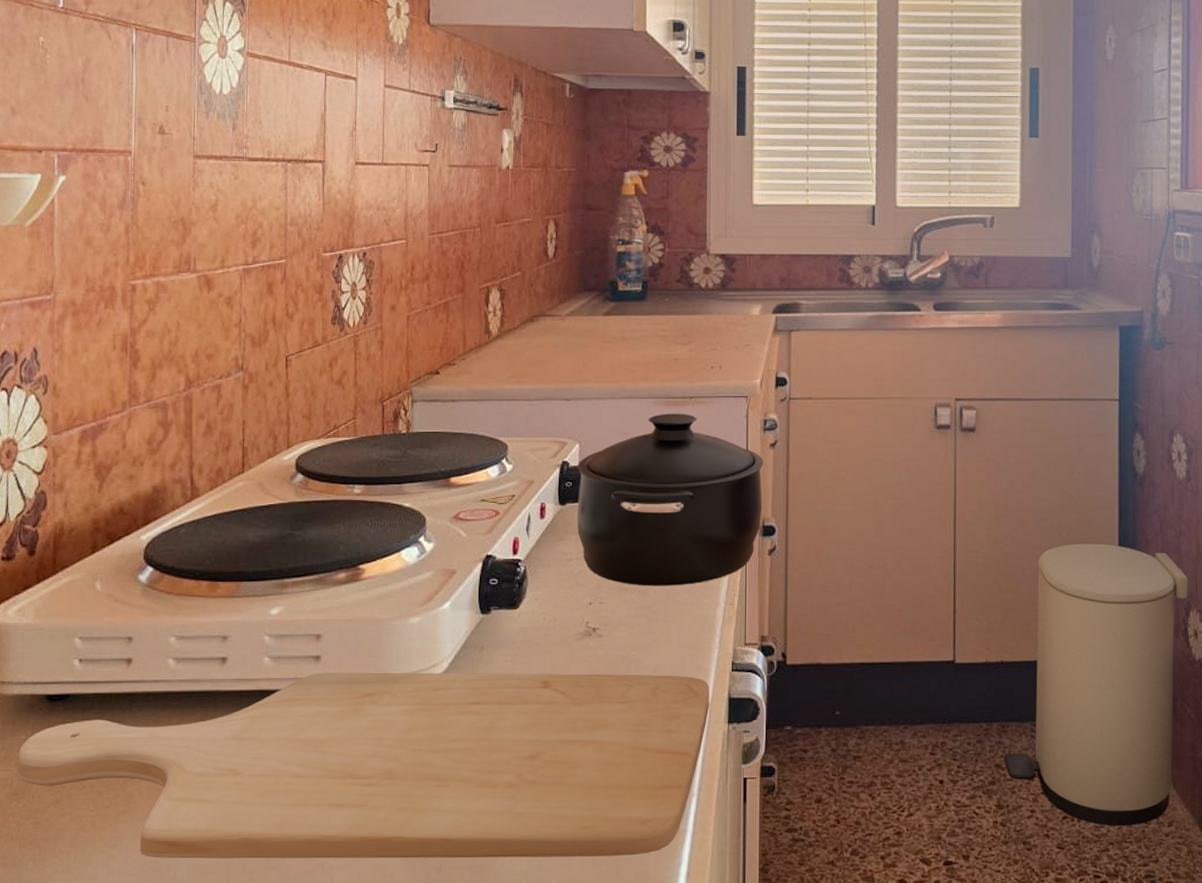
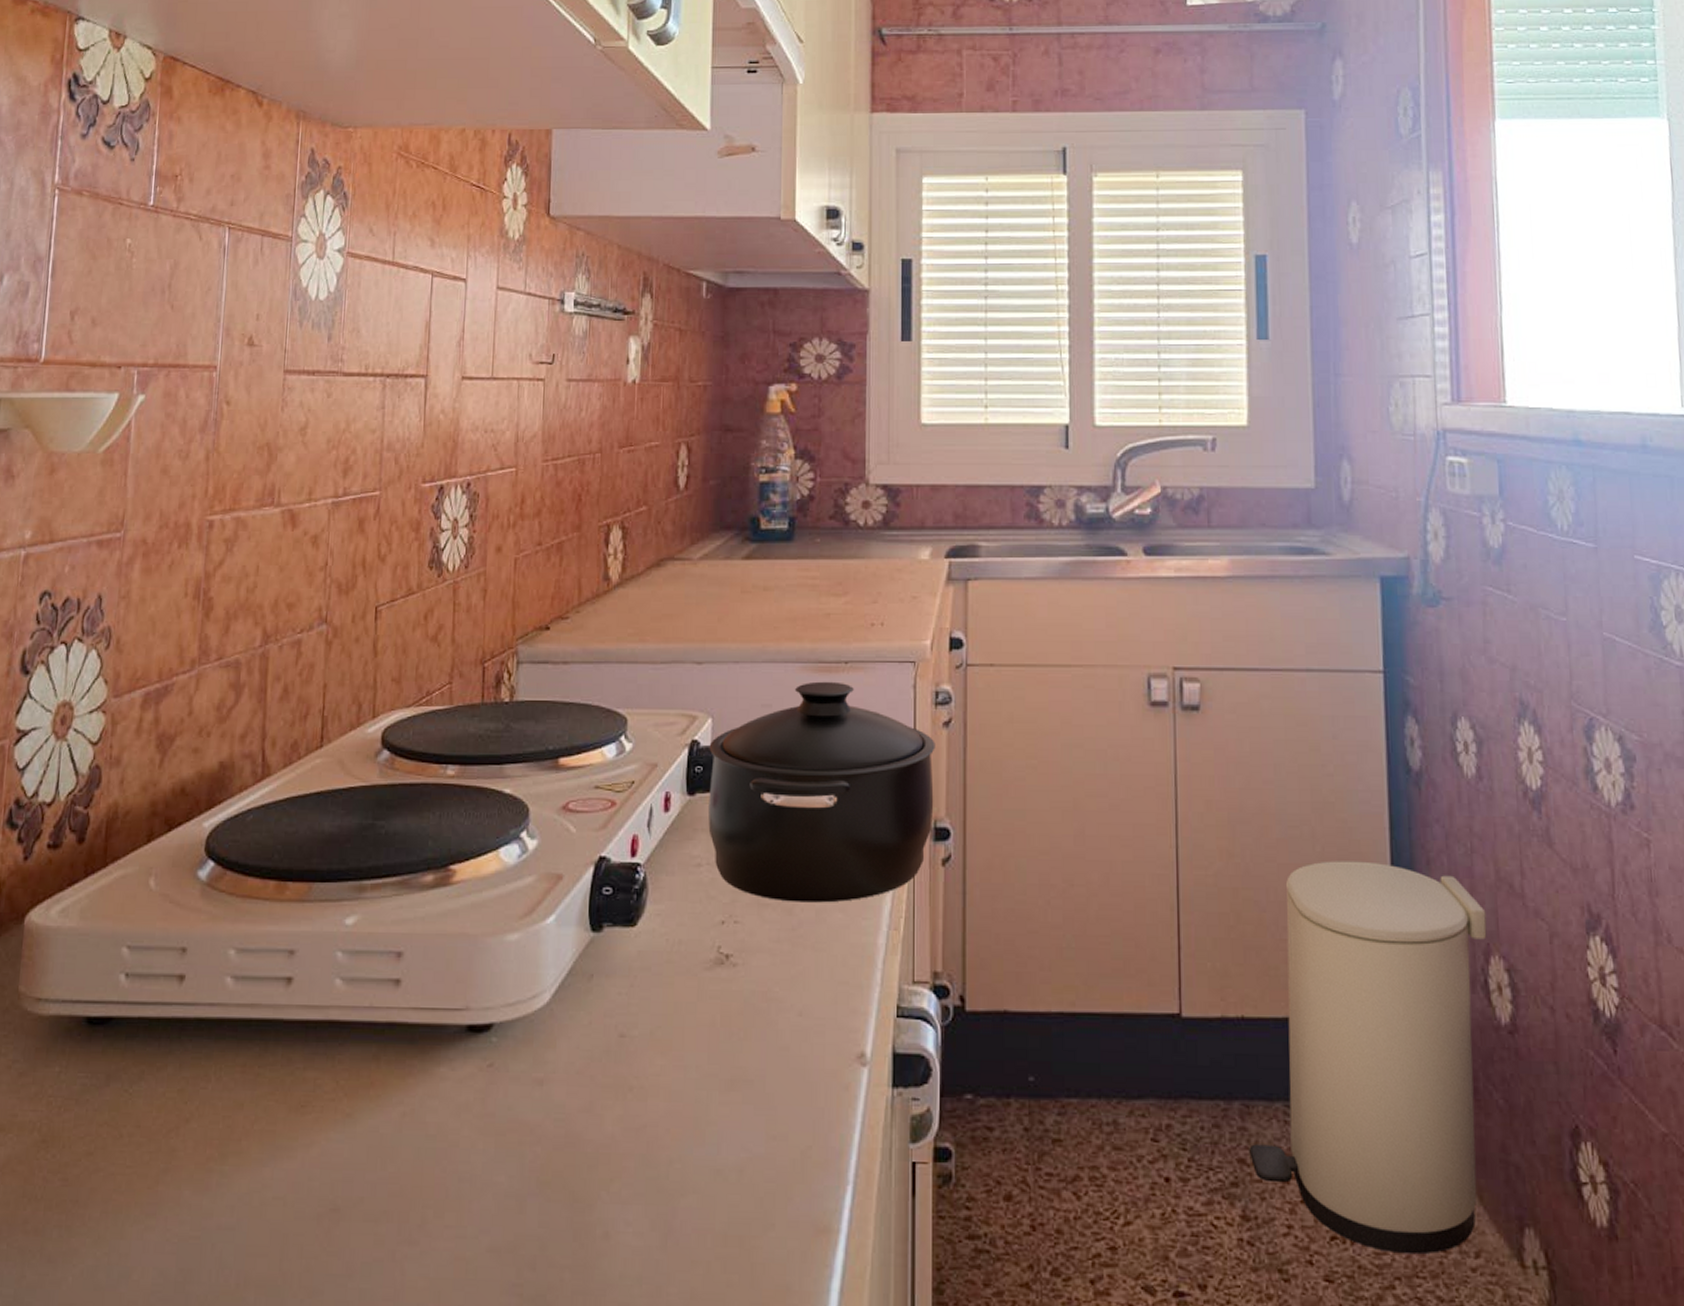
chopping board: present [18,672,710,859] -> none [49,1001,870,1261]

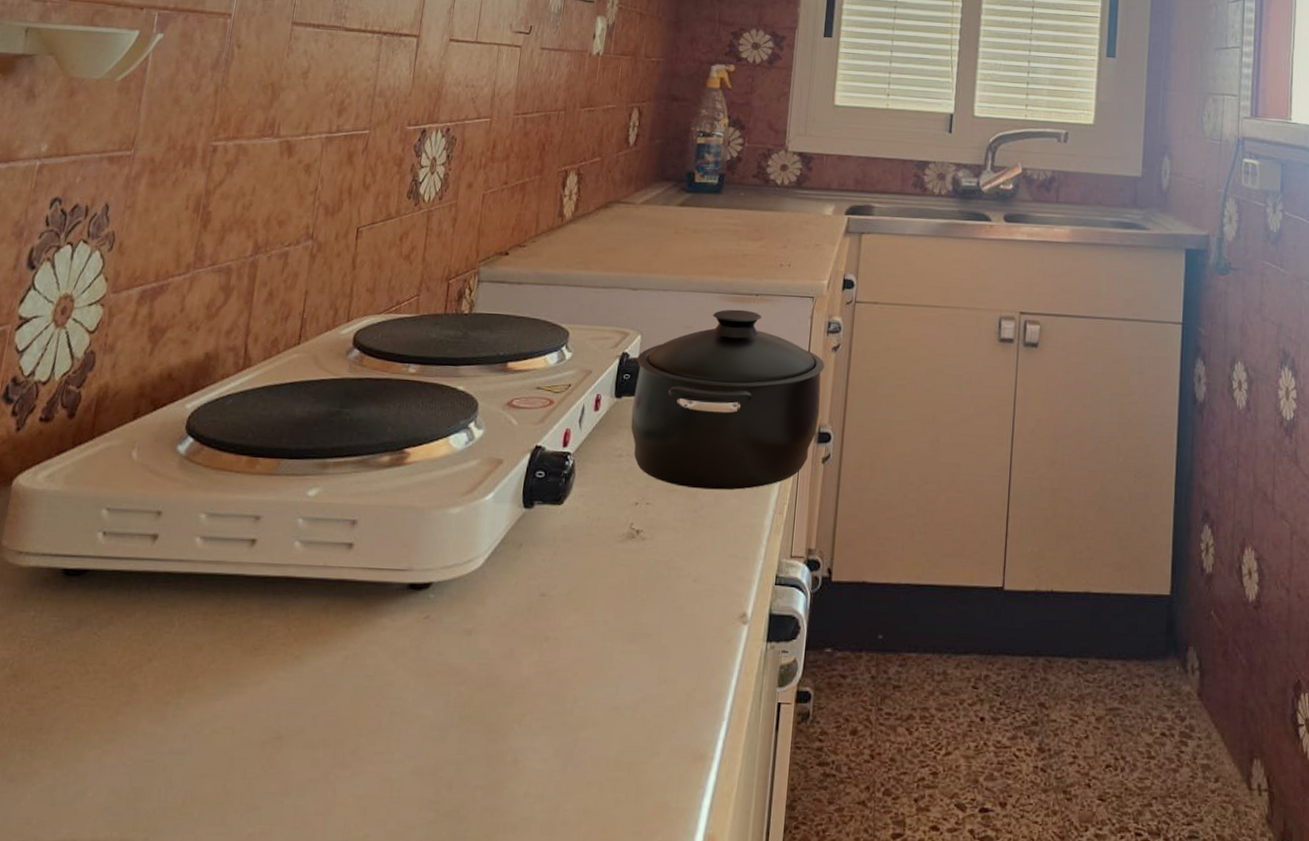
pedal bin: present [1249,861,1487,1255] -> none [1048,470,1244,780]

